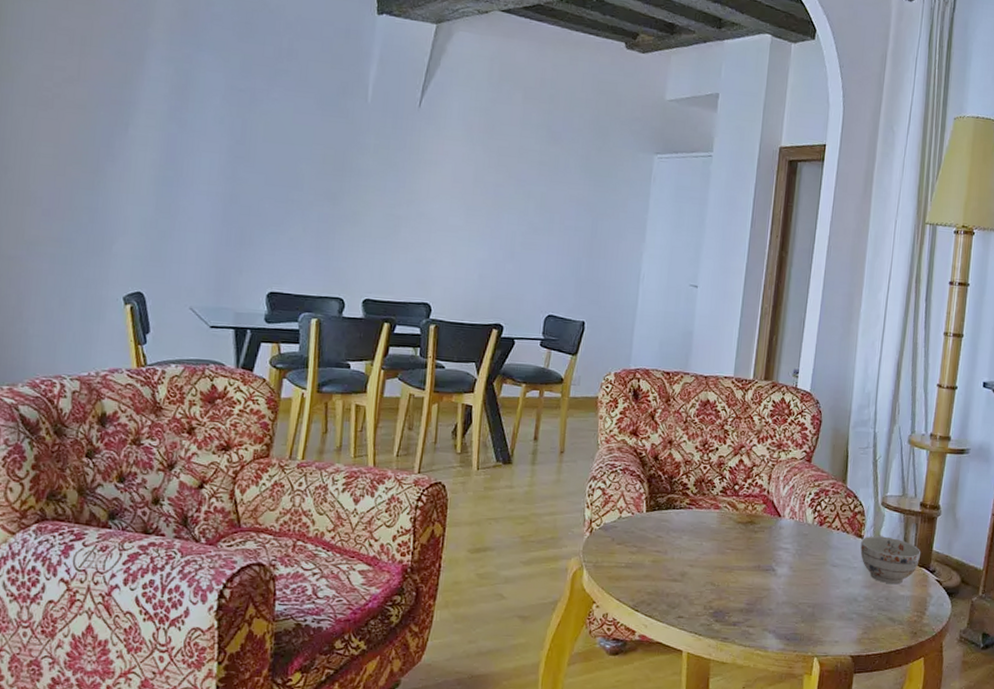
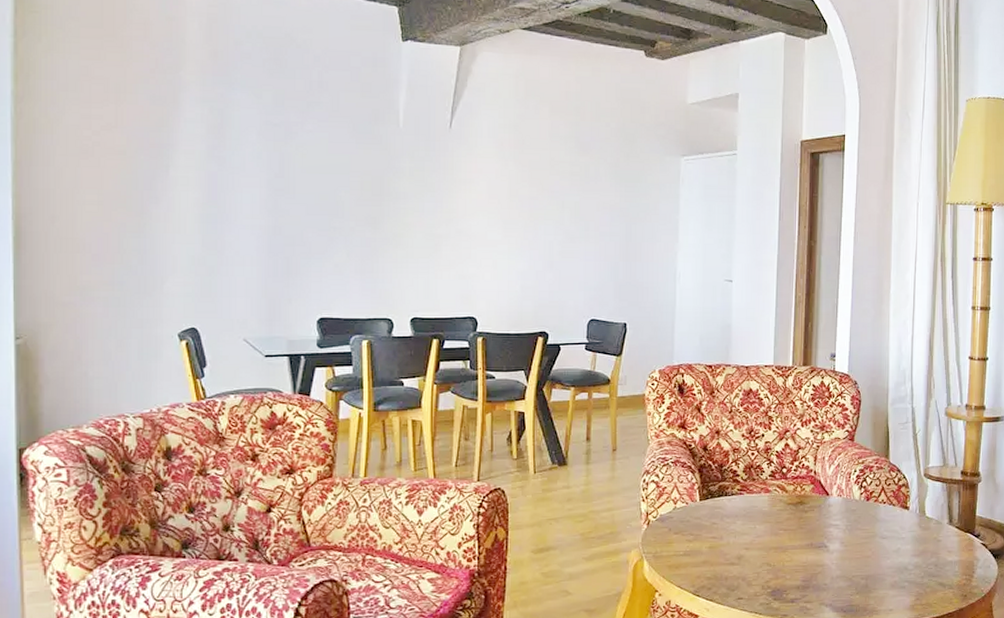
teacup: present [860,535,921,585] -> none [907,505,964,551]

